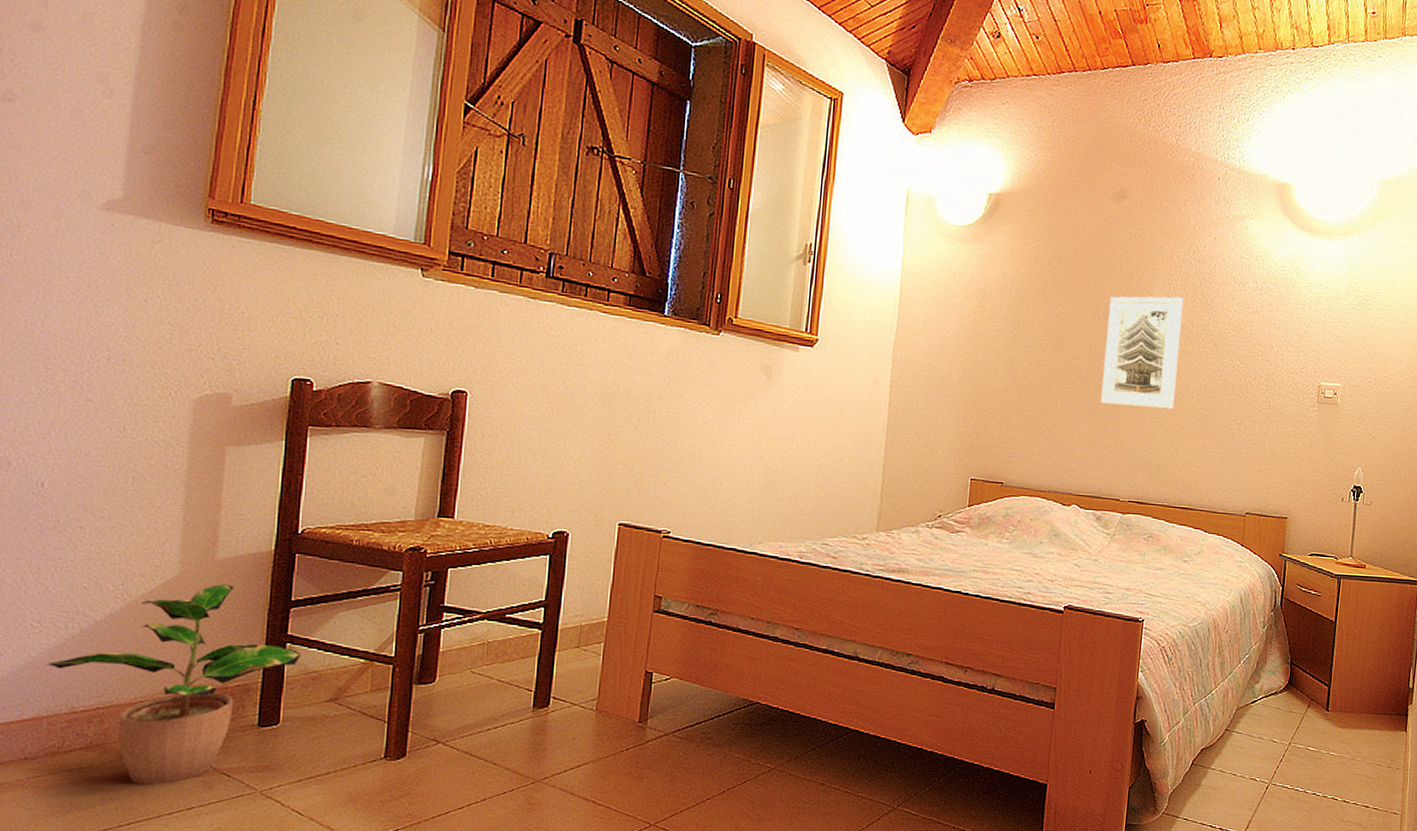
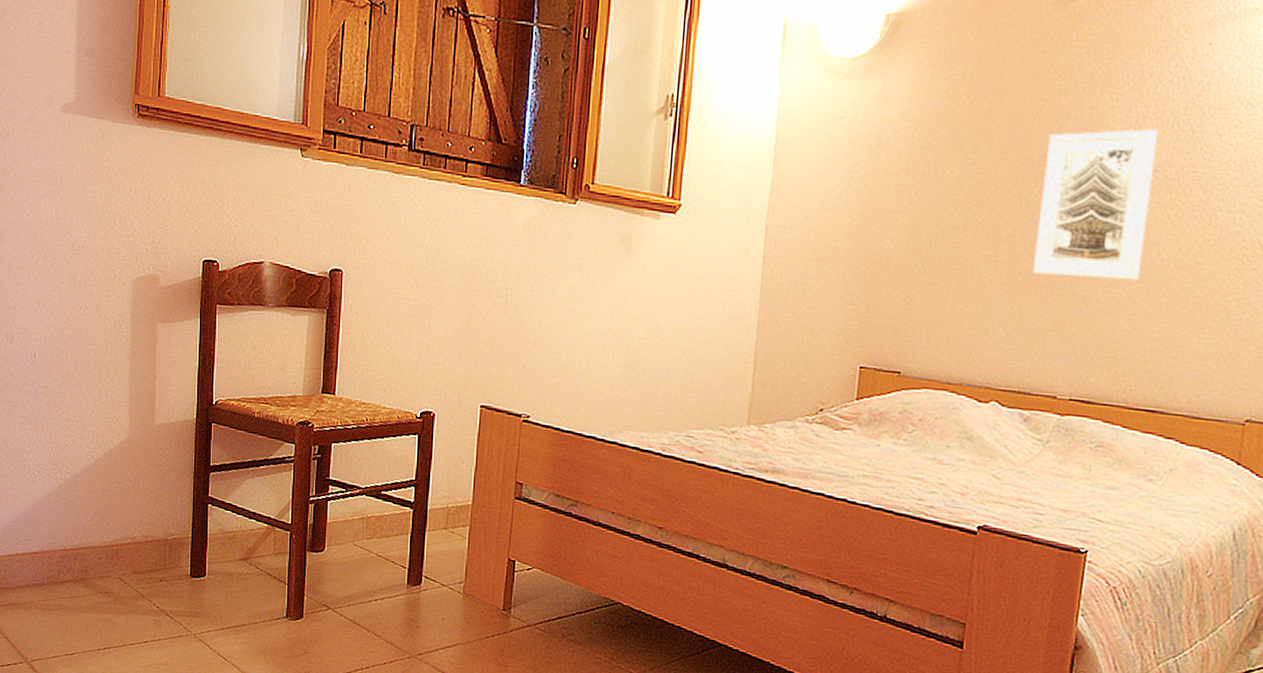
potted plant: present [47,583,301,785] -> none [45,447,219,619]

